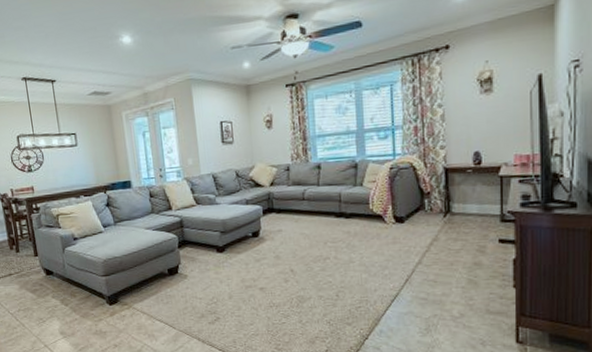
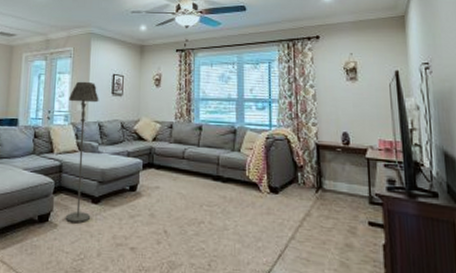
floor lamp: none [178,133,218,272] -> present [65,81,99,223]

